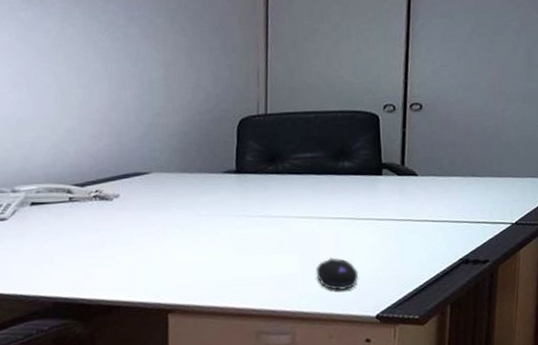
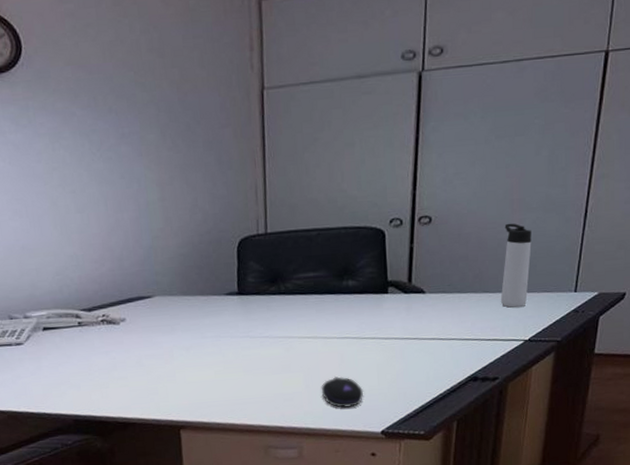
thermos bottle: none [487,112,514,192] -> present [500,223,532,308]

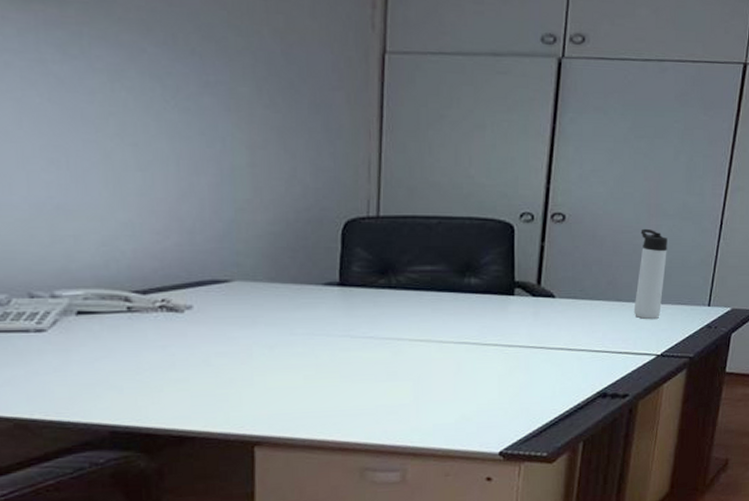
computer mouse: present [321,376,364,408] -> none [432,386,482,424]

